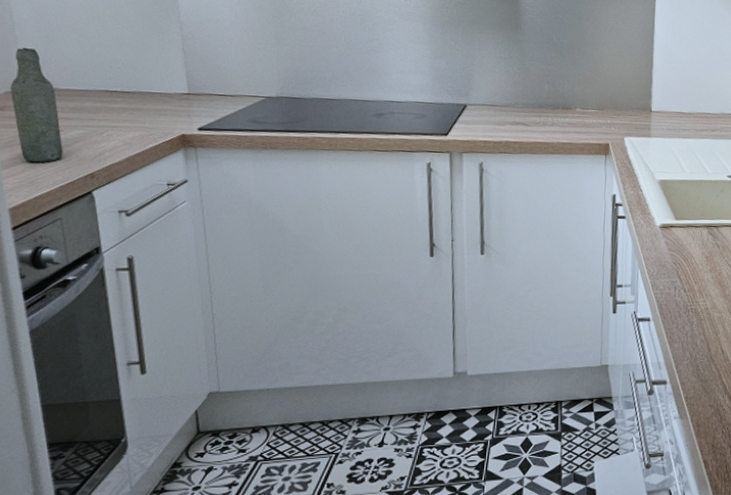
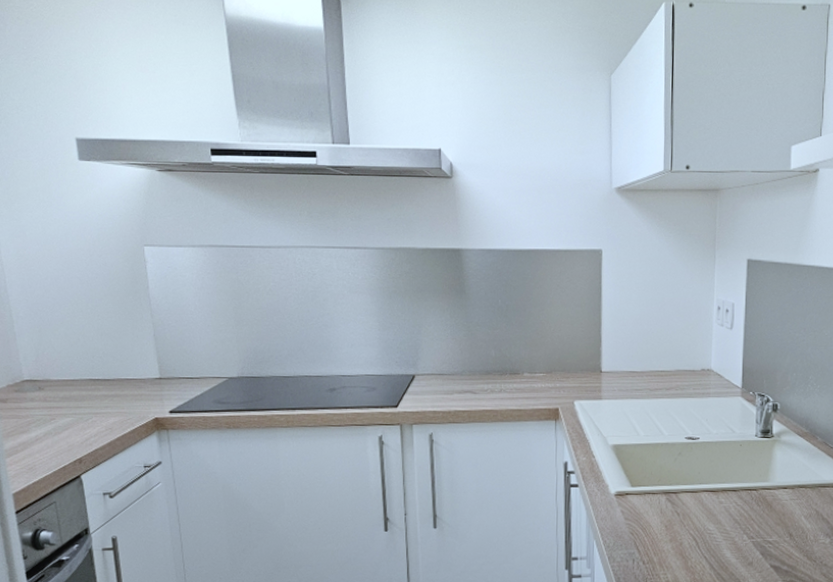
bottle: present [10,47,63,163] -> none [11,342,56,450]

